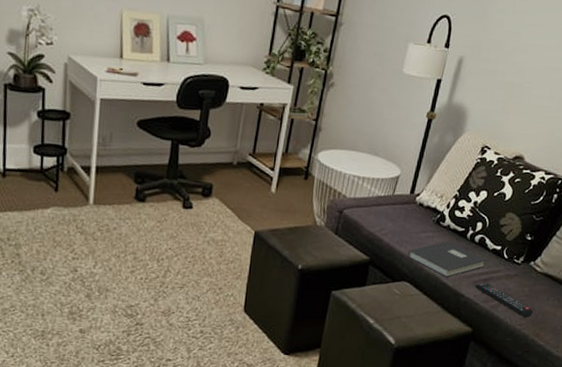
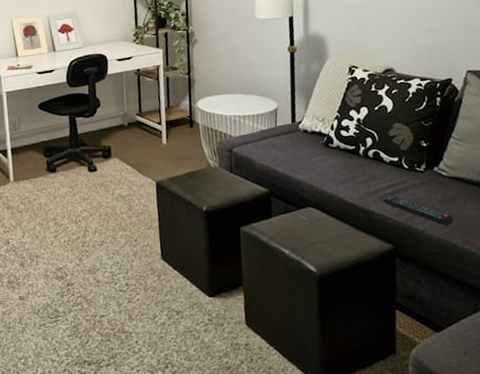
book: present [407,241,488,277] -> none [304,161,388,196]

